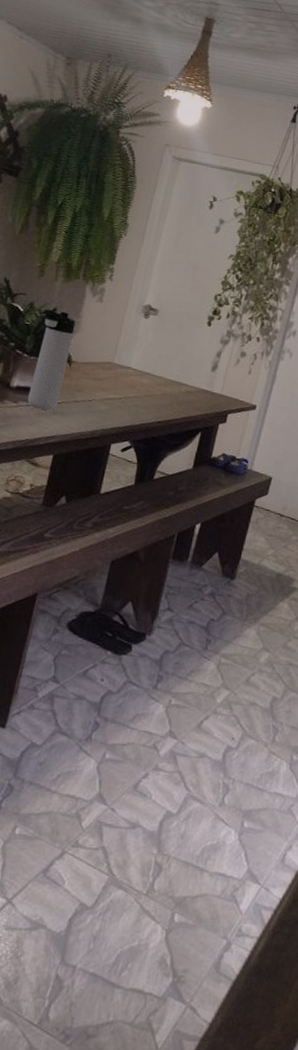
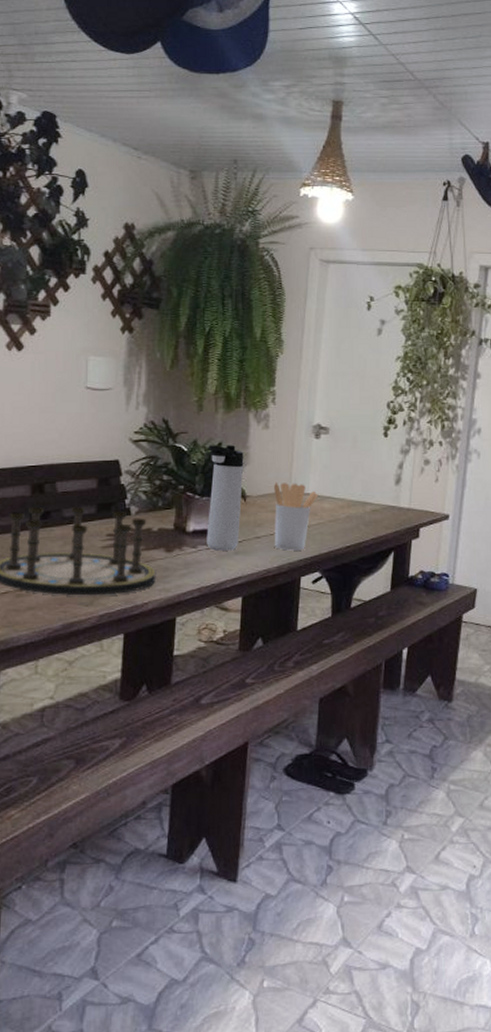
utensil holder: none [92,352,140,419] -> present [274,482,319,551]

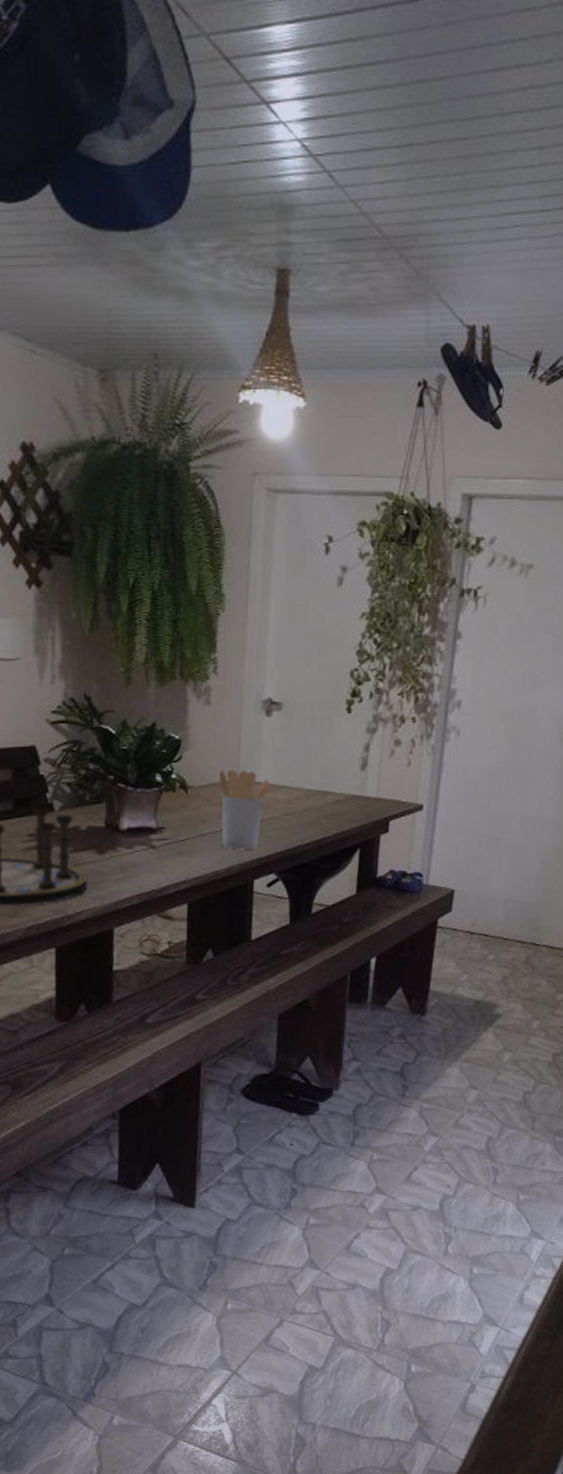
thermos bottle: present [206,445,244,551] -> none [140,725,183,851]

